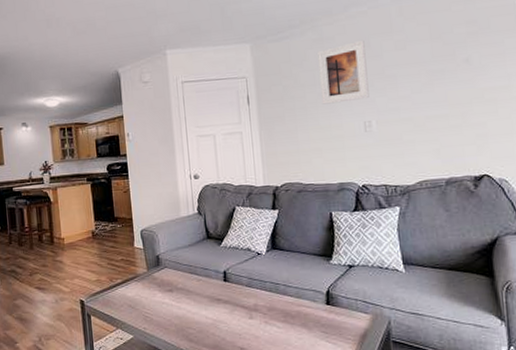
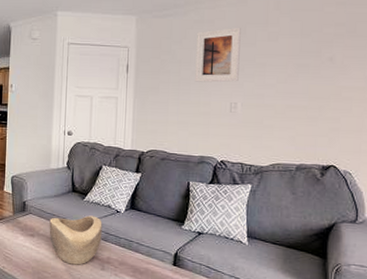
decorative bowl: none [187,261,246,317] -> present [49,215,103,265]

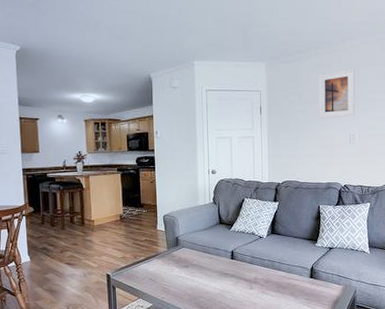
decorative bowl: present [49,215,103,265] -> none [201,243,248,288]

